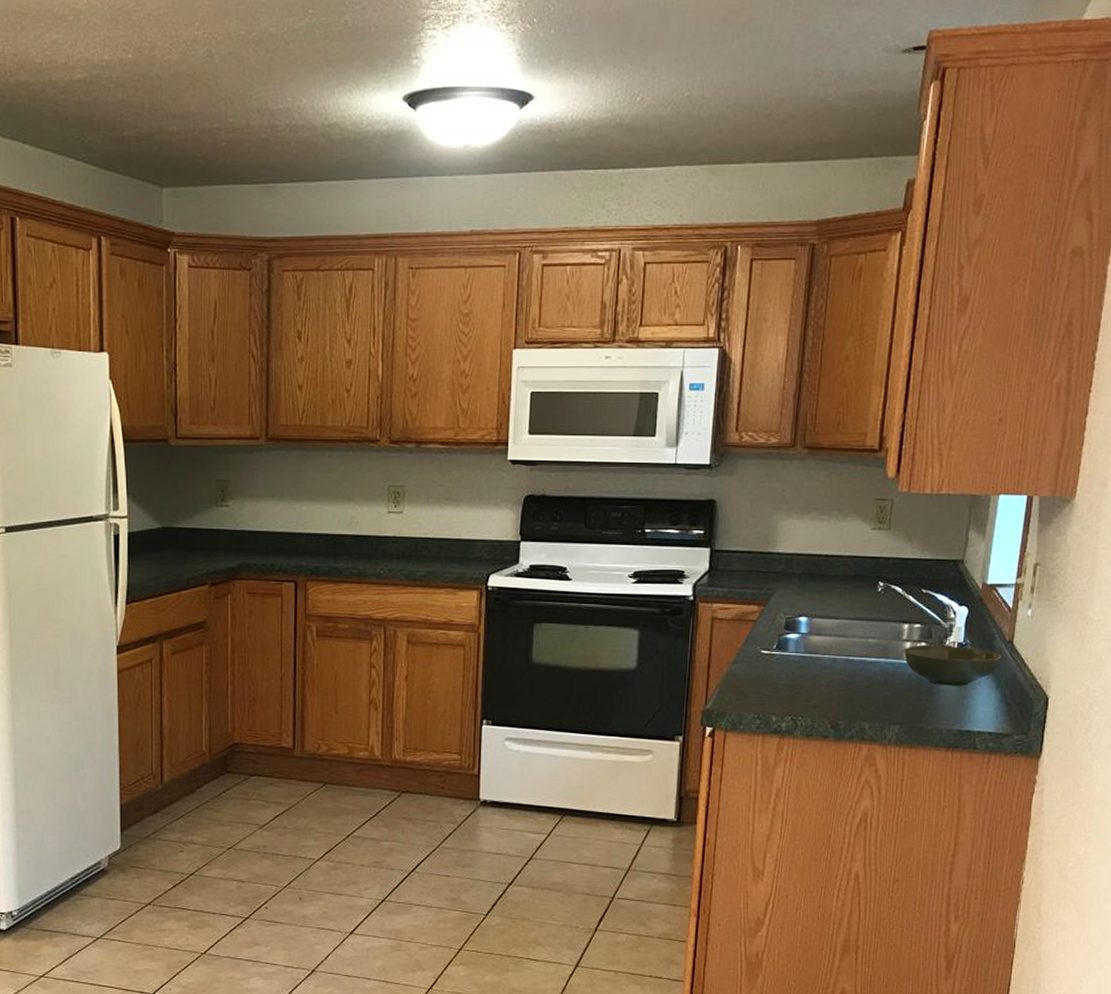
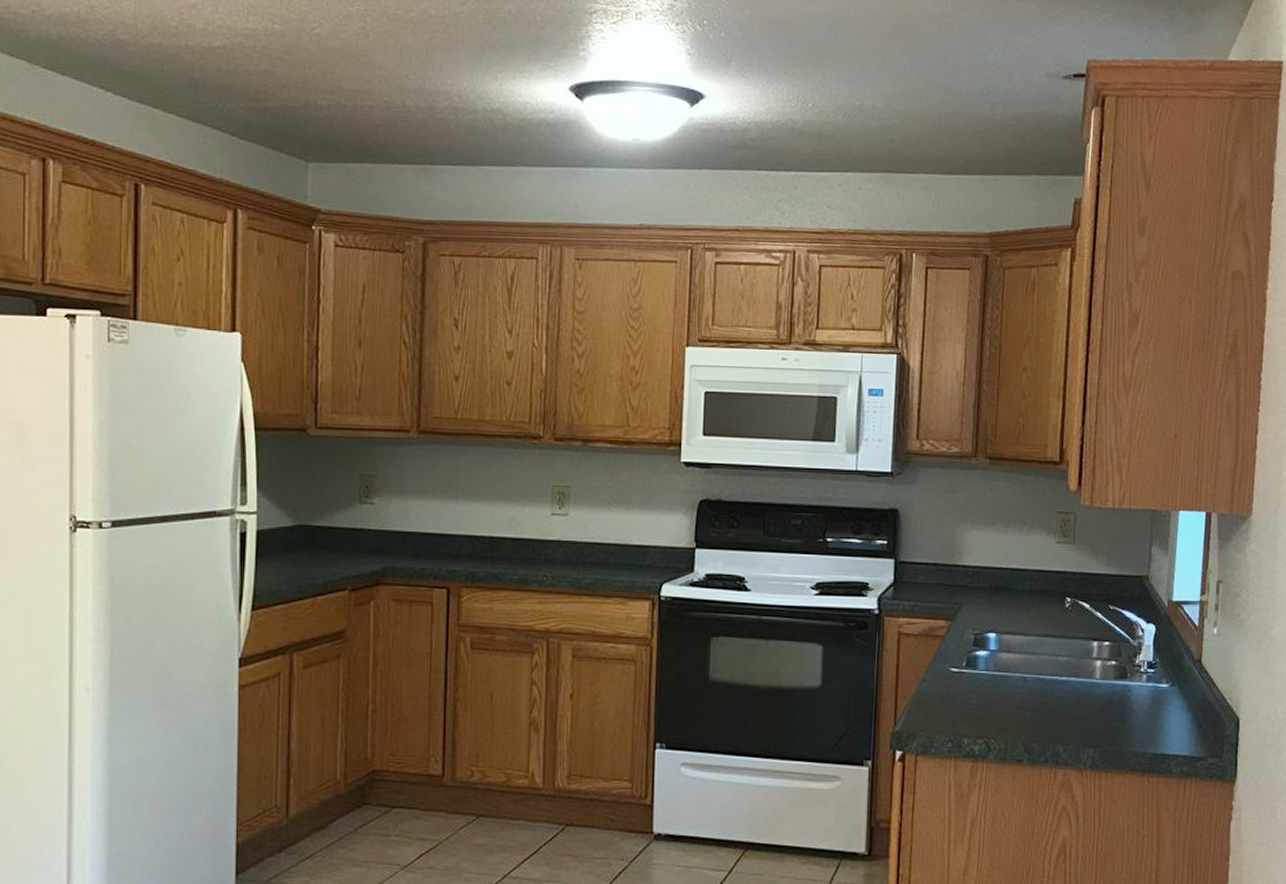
bowl: present [903,645,1001,686] -> none [1094,664,1191,707]

